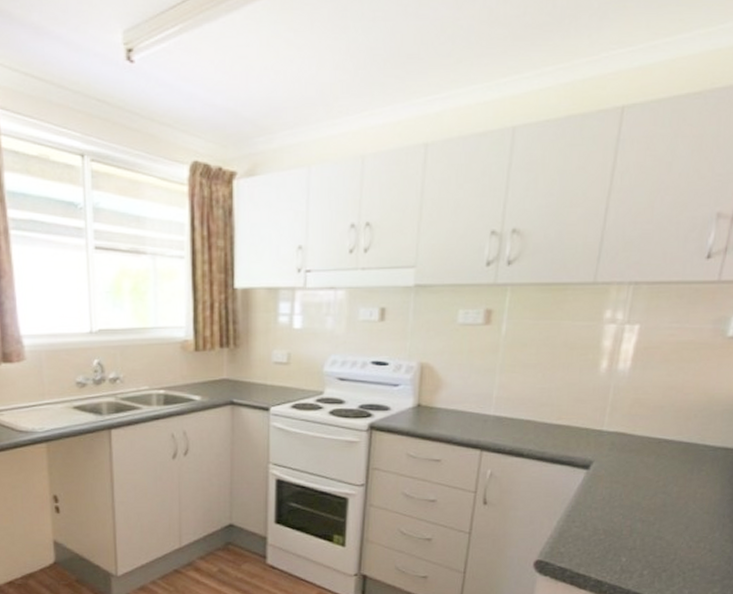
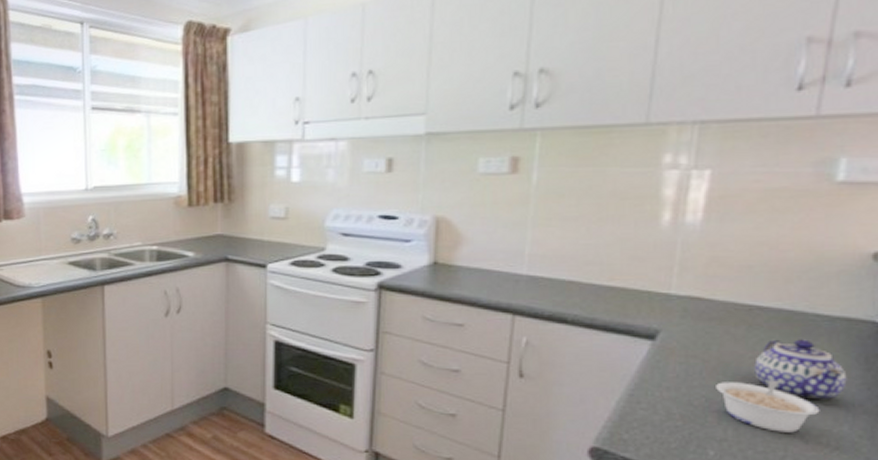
legume: none [630,499,701,540] -> present [716,380,820,433]
teapot: none [658,466,722,514] -> present [754,339,847,400]

